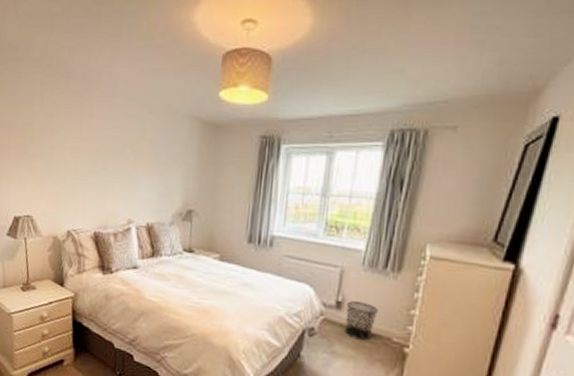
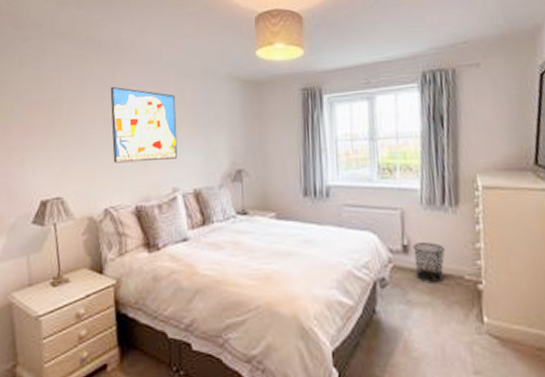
wall art: none [77,116,137,193] -> present [110,86,177,163]

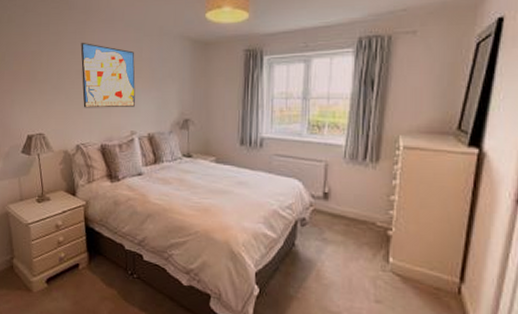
waste bin: present [413,242,445,284] -> none [333,191,362,227]

